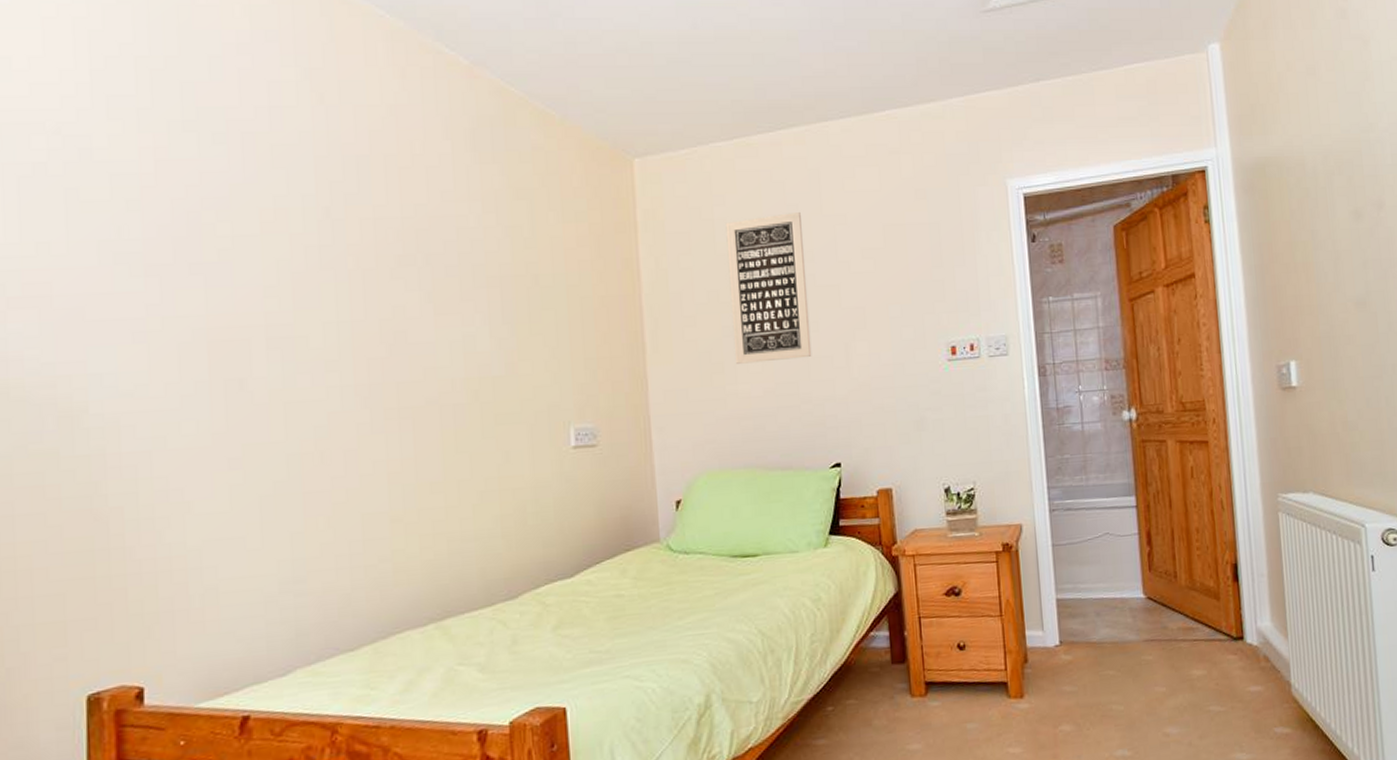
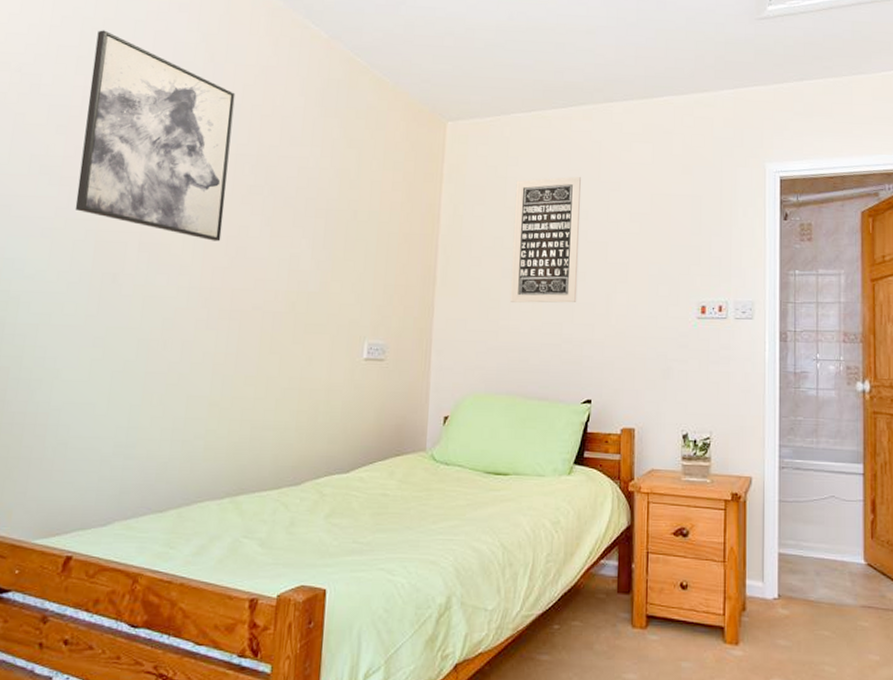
wall art: none [159,71,372,328] -> present [75,30,236,241]

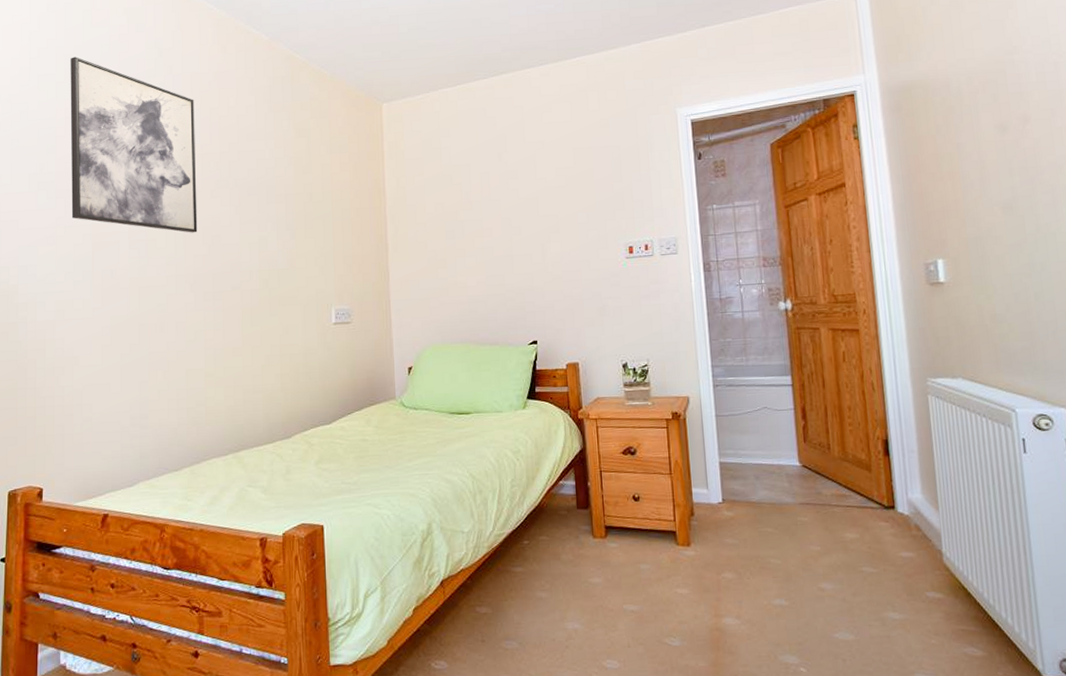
wall art: present [510,176,581,303] -> none [450,140,515,260]

